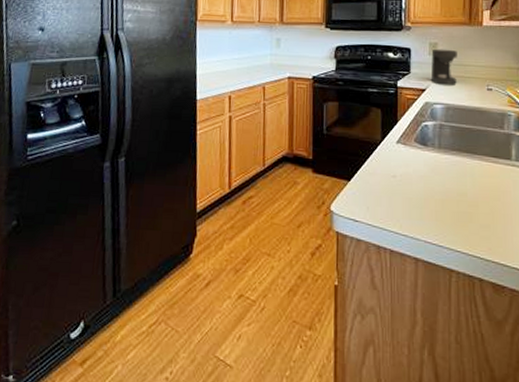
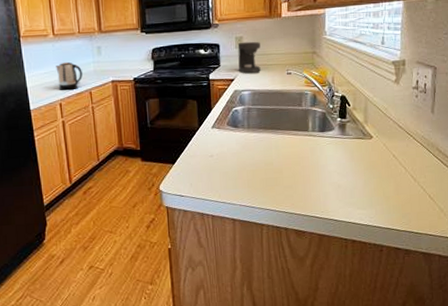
kettle: none [230,51,258,83] -> present [56,61,83,91]

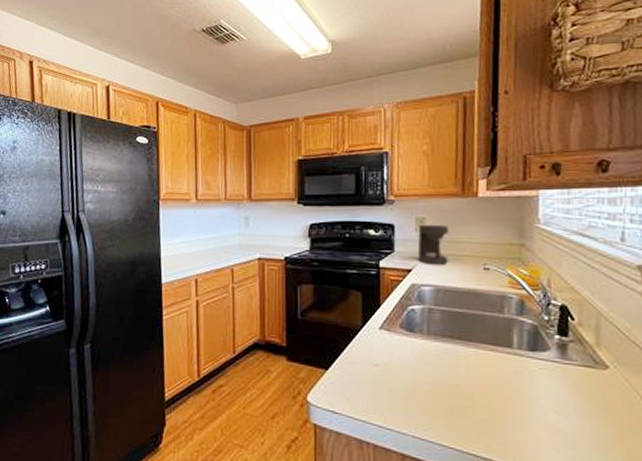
kettle: present [56,61,83,91] -> none [195,231,225,266]

